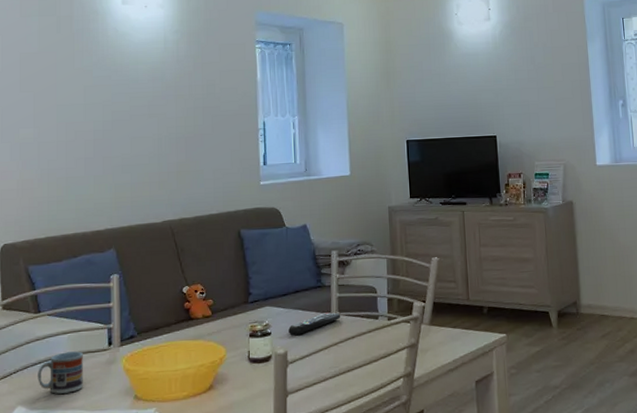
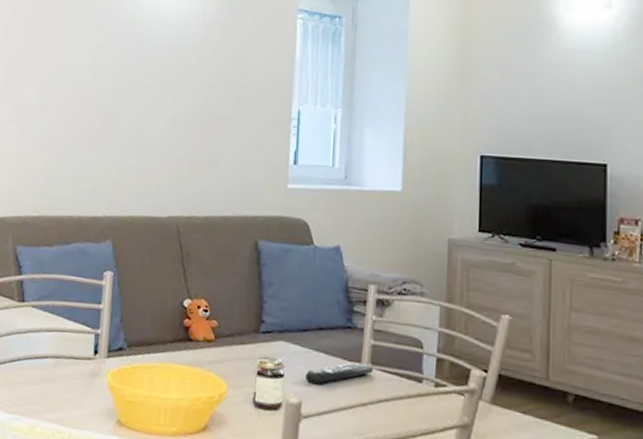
cup: present [38,351,83,394] -> none [14,352,65,402]

